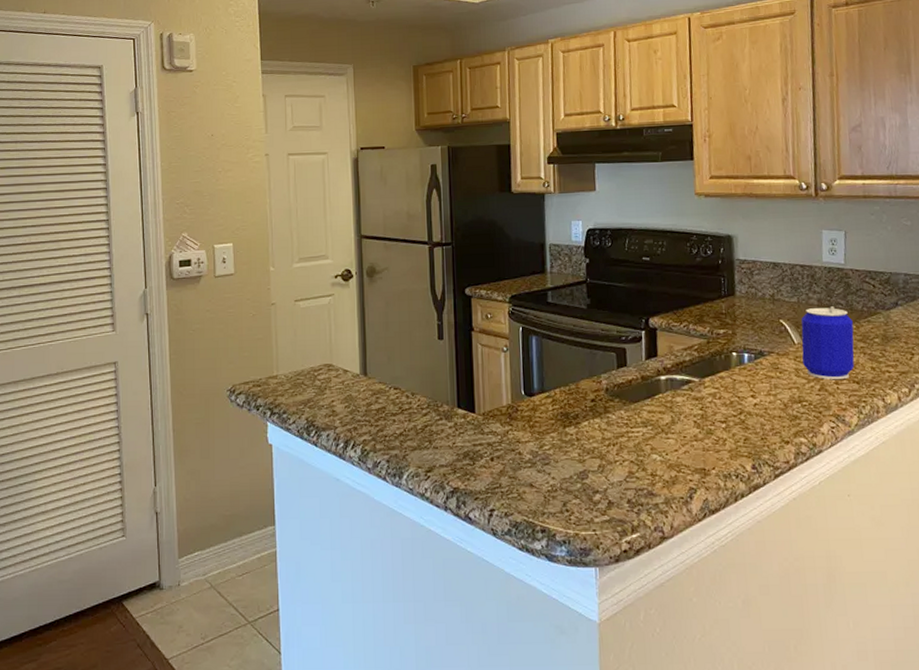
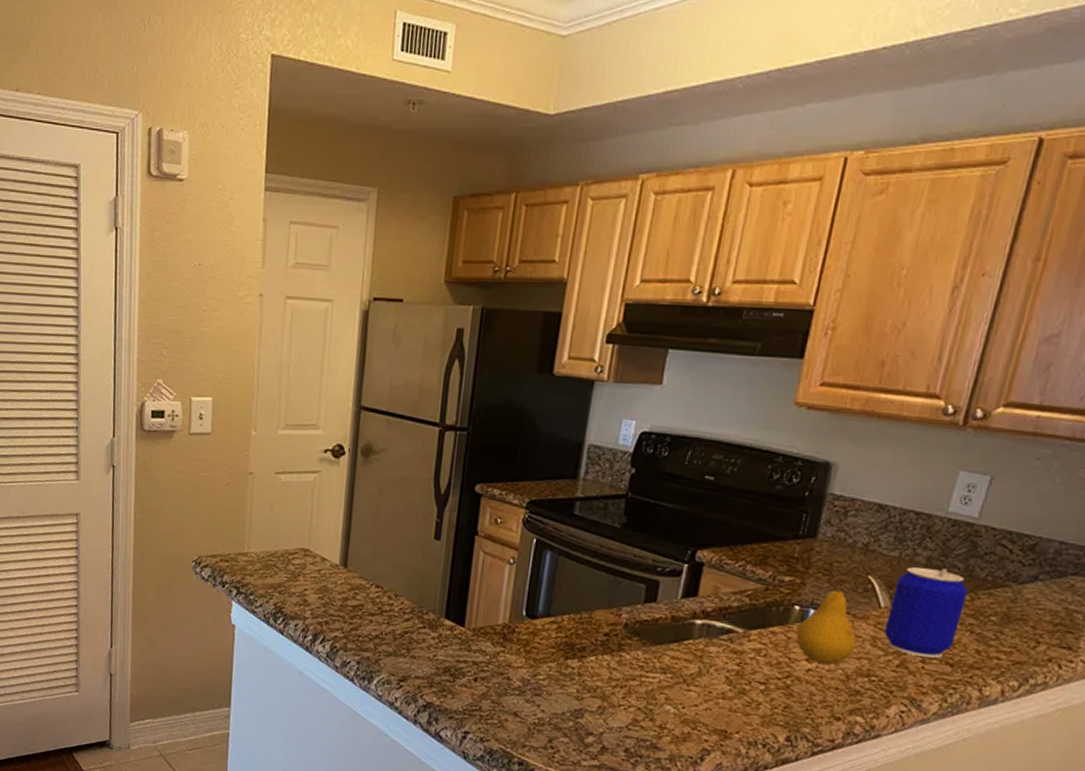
fruit: none [739,319,785,397] -> present [796,570,857,665]

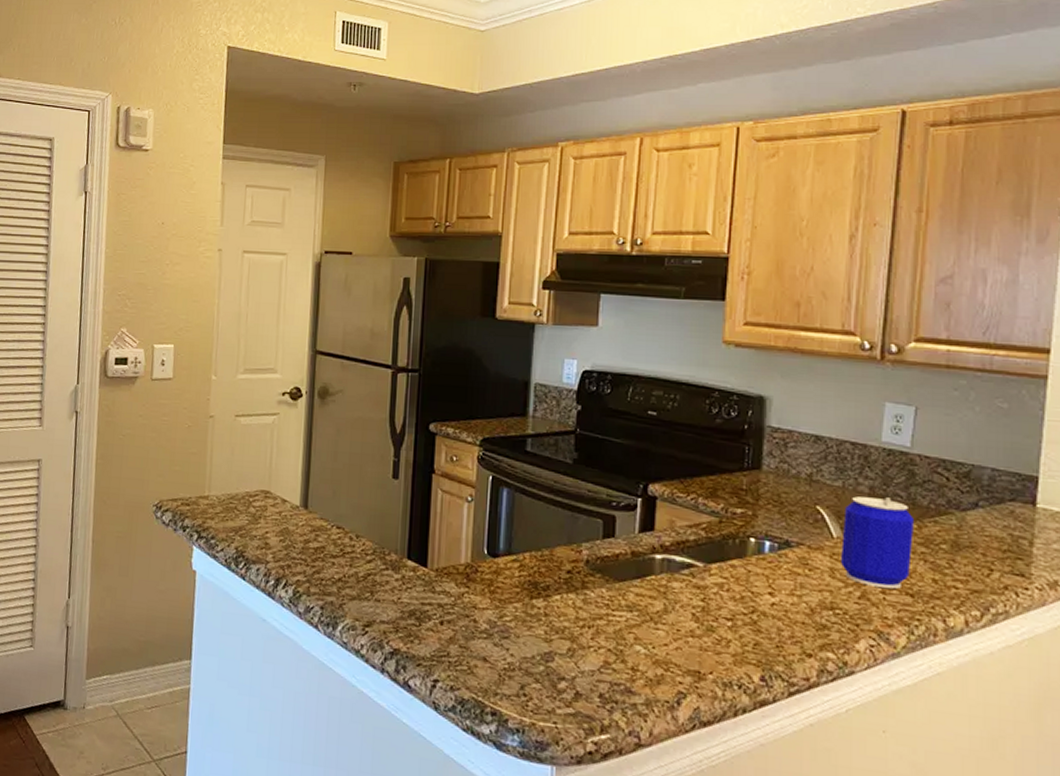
fruit: present [796,570,857,665] -> none [756,501,815,598]

